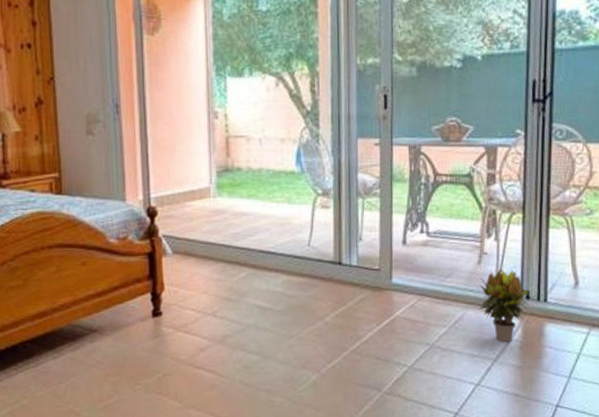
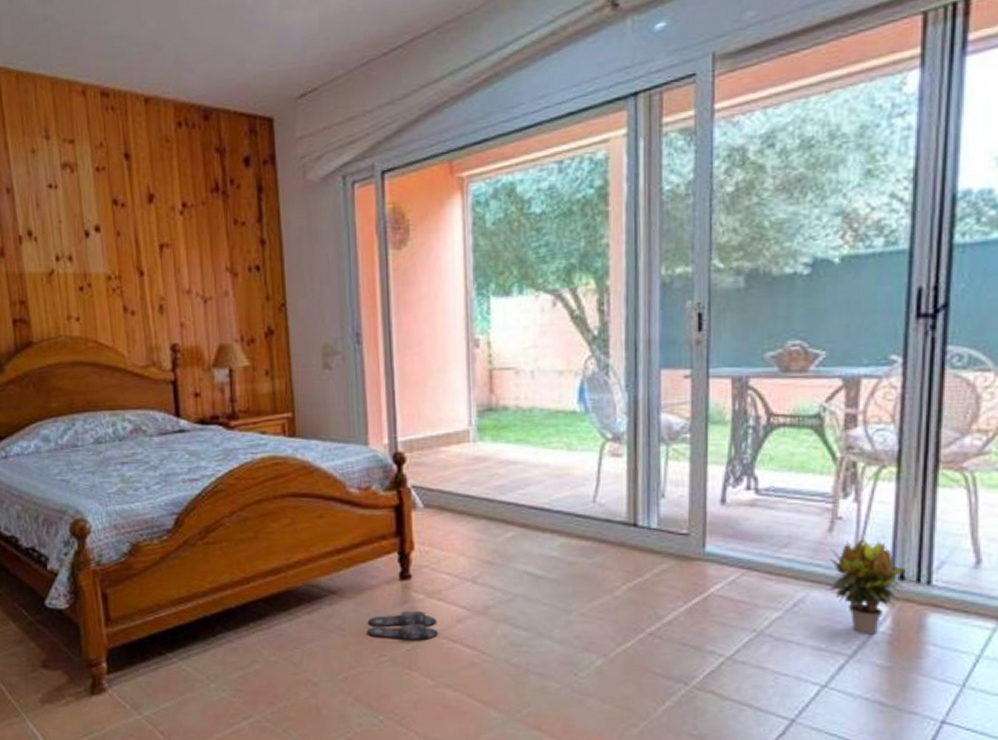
slippers: none [124,343,184,370] -> present [368,610,438,641]

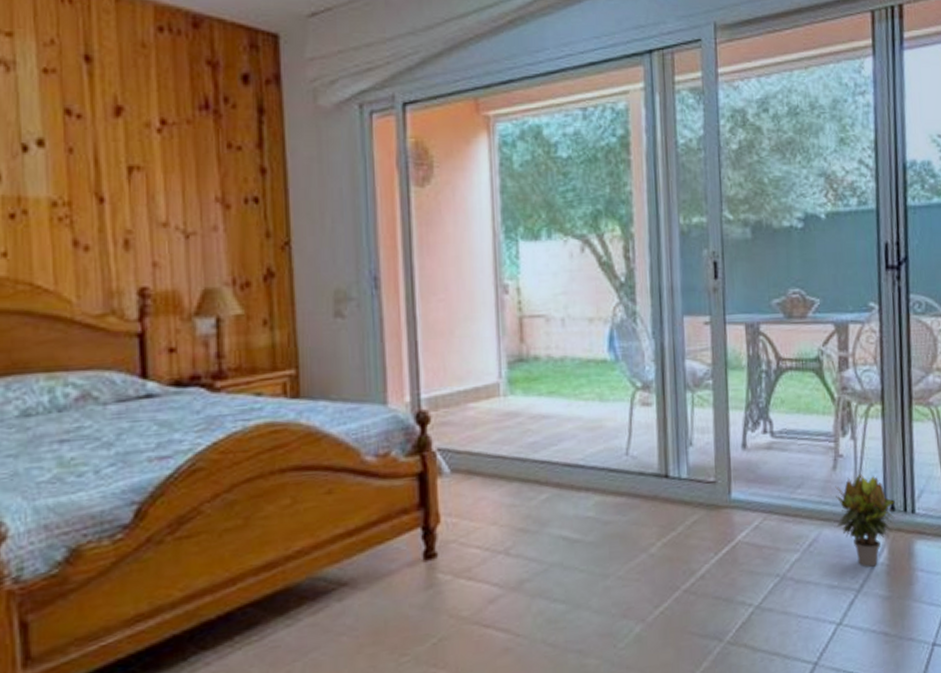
slippers: present [368,610,438,641] -> none [386,594,468,634]

